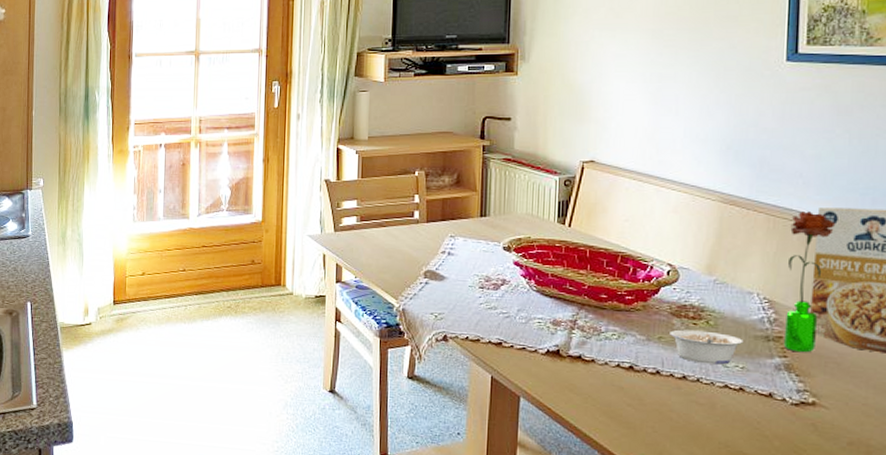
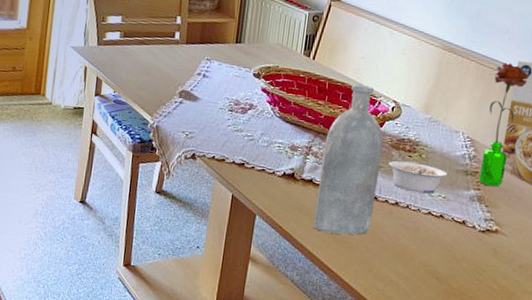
bottle: none [588,249,660,414] -> present [314,84,383,235]

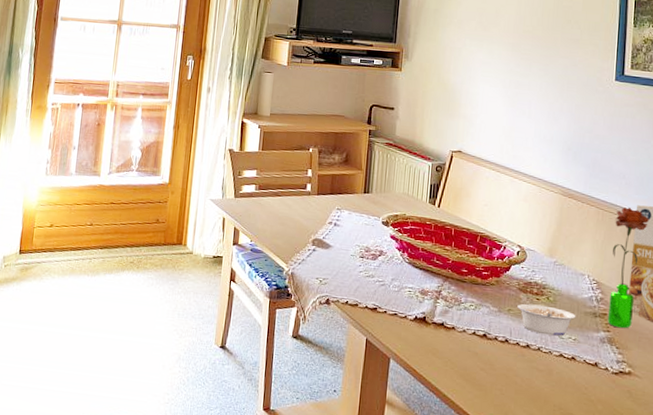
bottle: present [314,84,383,235] -> none [447,230,511,378]

